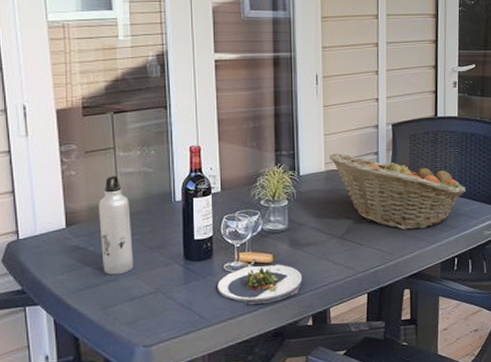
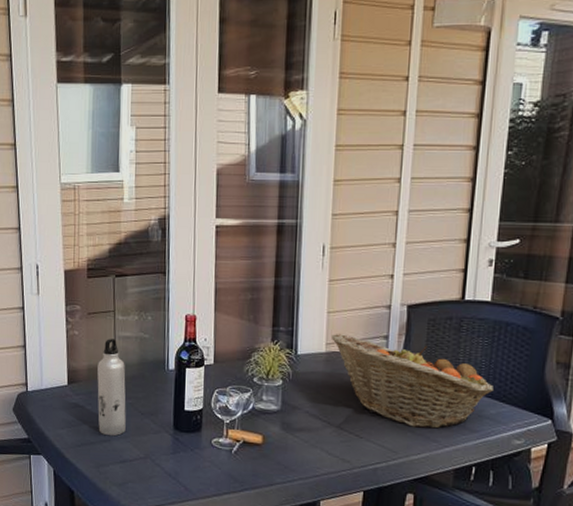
salad plate: present [217,264,303,305] -> none [204,444,293,486]

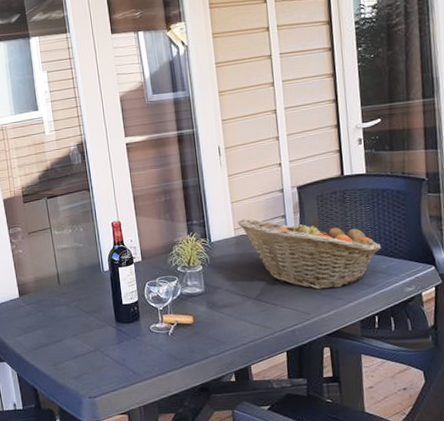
water bottle: present [97,337,126,436] -> none [42,251,75,337]

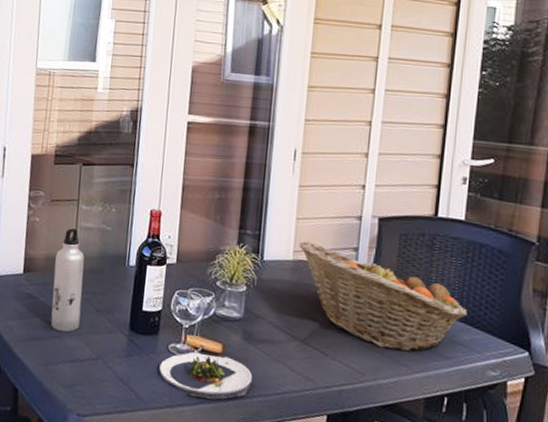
water bottle: none [42,251,75,337] -> present [50,227,85,333]
salad plate: none [146,325,223,363] -> present [159,351,253,400]

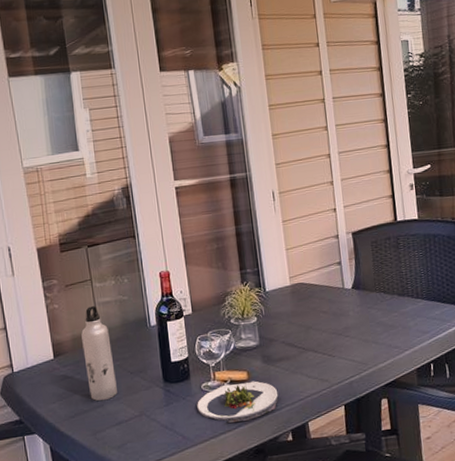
fruit basket: present [300,241,468,352] -> none [293,264,435,339]

